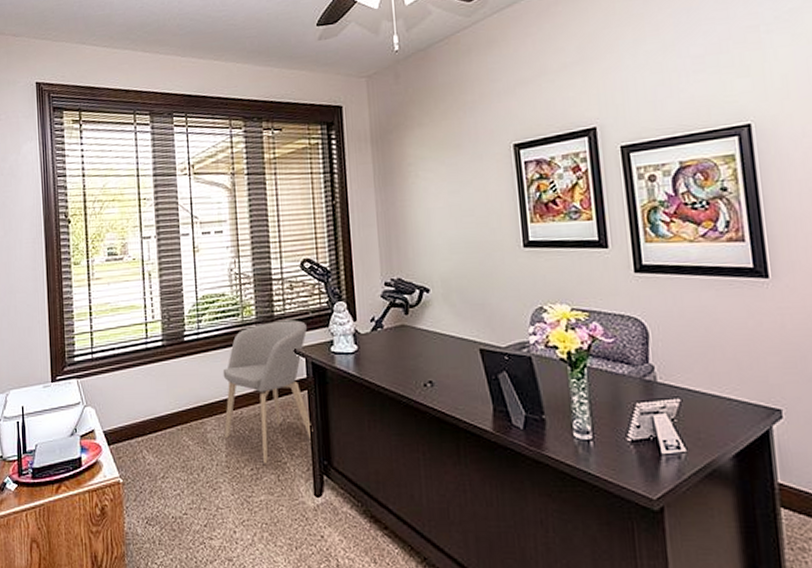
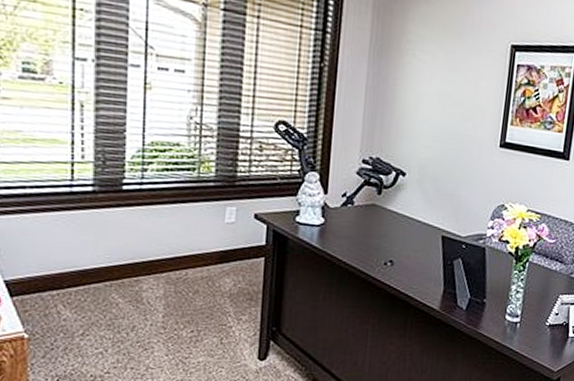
armchair: present [222,320,313,464] -> none [164,182,274,327]

